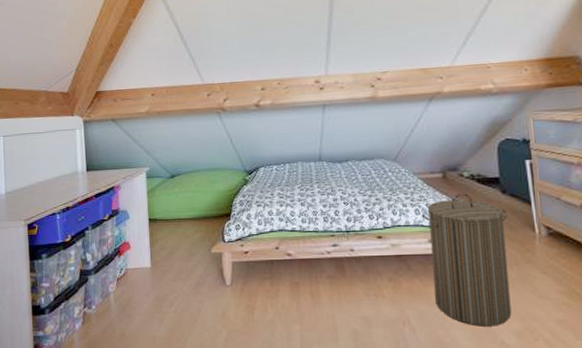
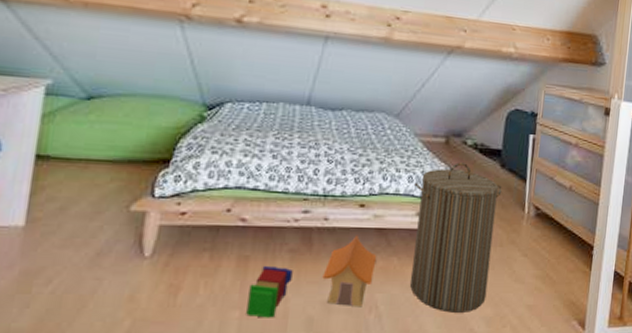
stacking toy: none [303,289,334,330] -> present [246,265,293,318]
toy house: none [358,262,401,322] -> present [322,235,377,308]

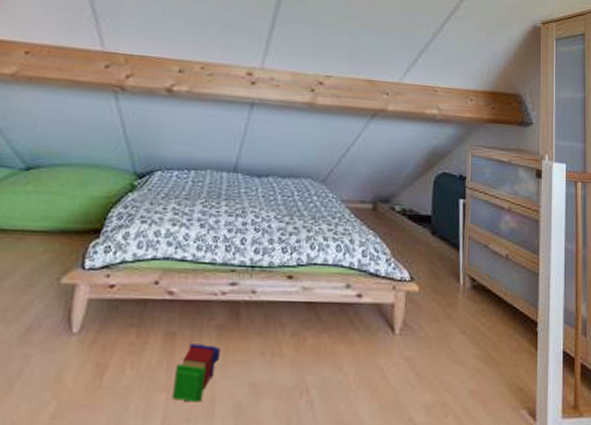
toy house: present [322,235,377,308] -> none [250,309,307,391]
laundry hamper: present [410,162,502,313] -> none [343,230,434,398]

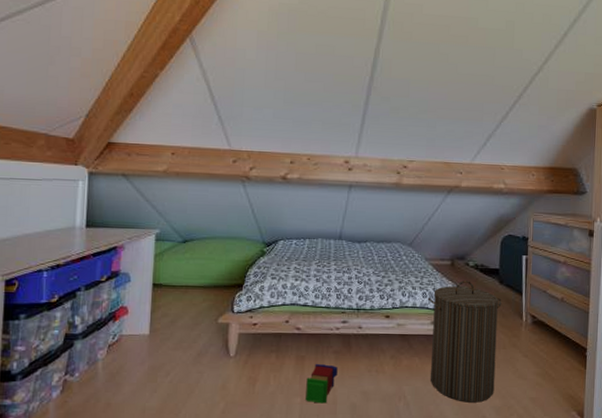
laundry hamper: none [343,230,434,398] -> present [428,281,502,403]

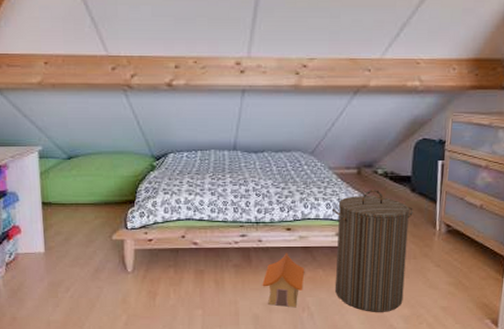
stacking toy: present [305,363,338,404] -> none [207,277,238,315]
toy house: none [360,340,402,397] -> present [262,253,305,308]

